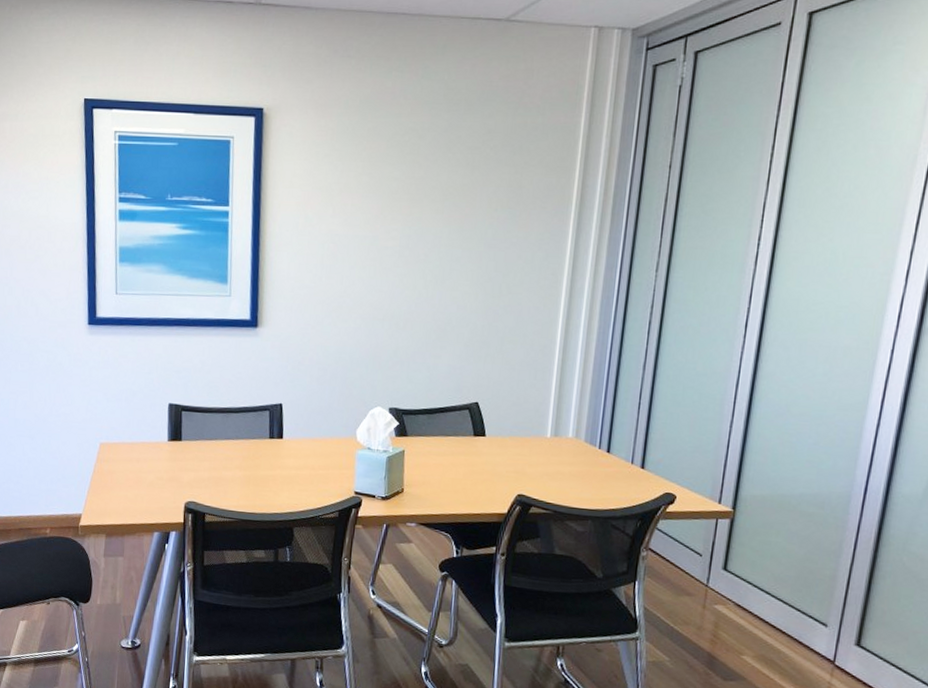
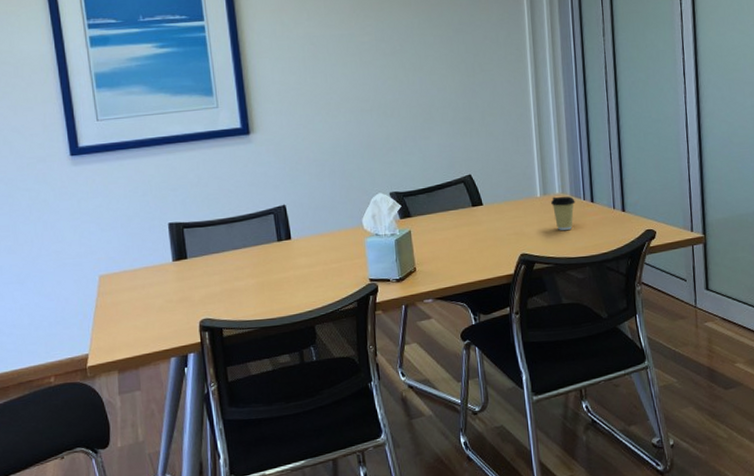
coffee cup: none [561,440,589,478] -> present [551,196,575,230]

